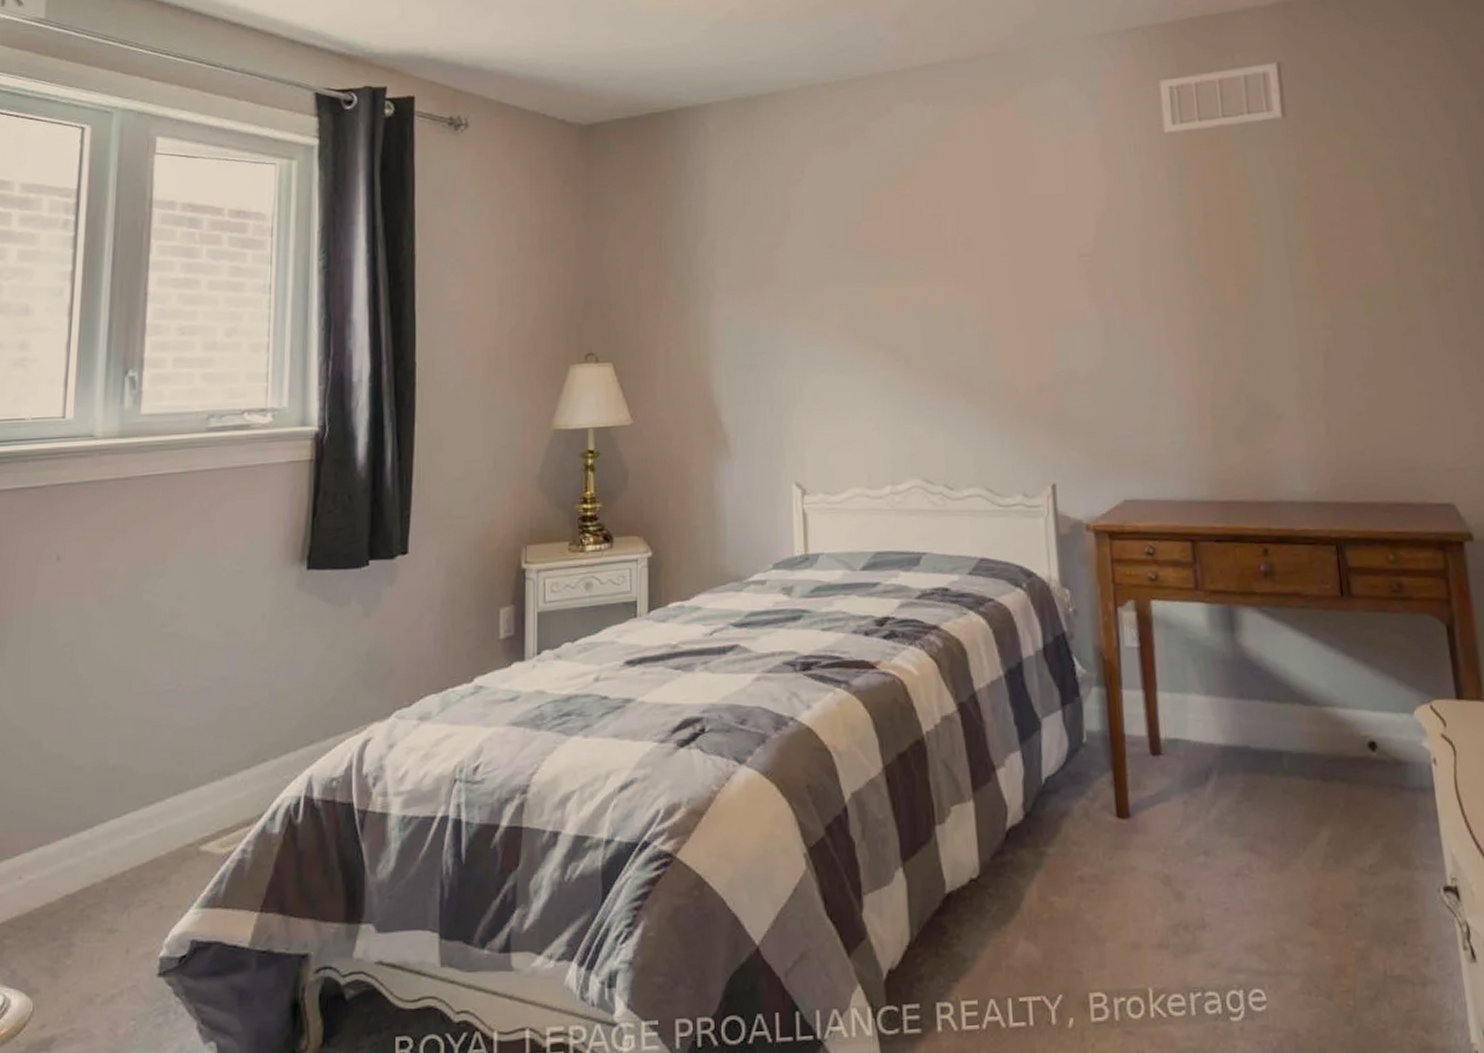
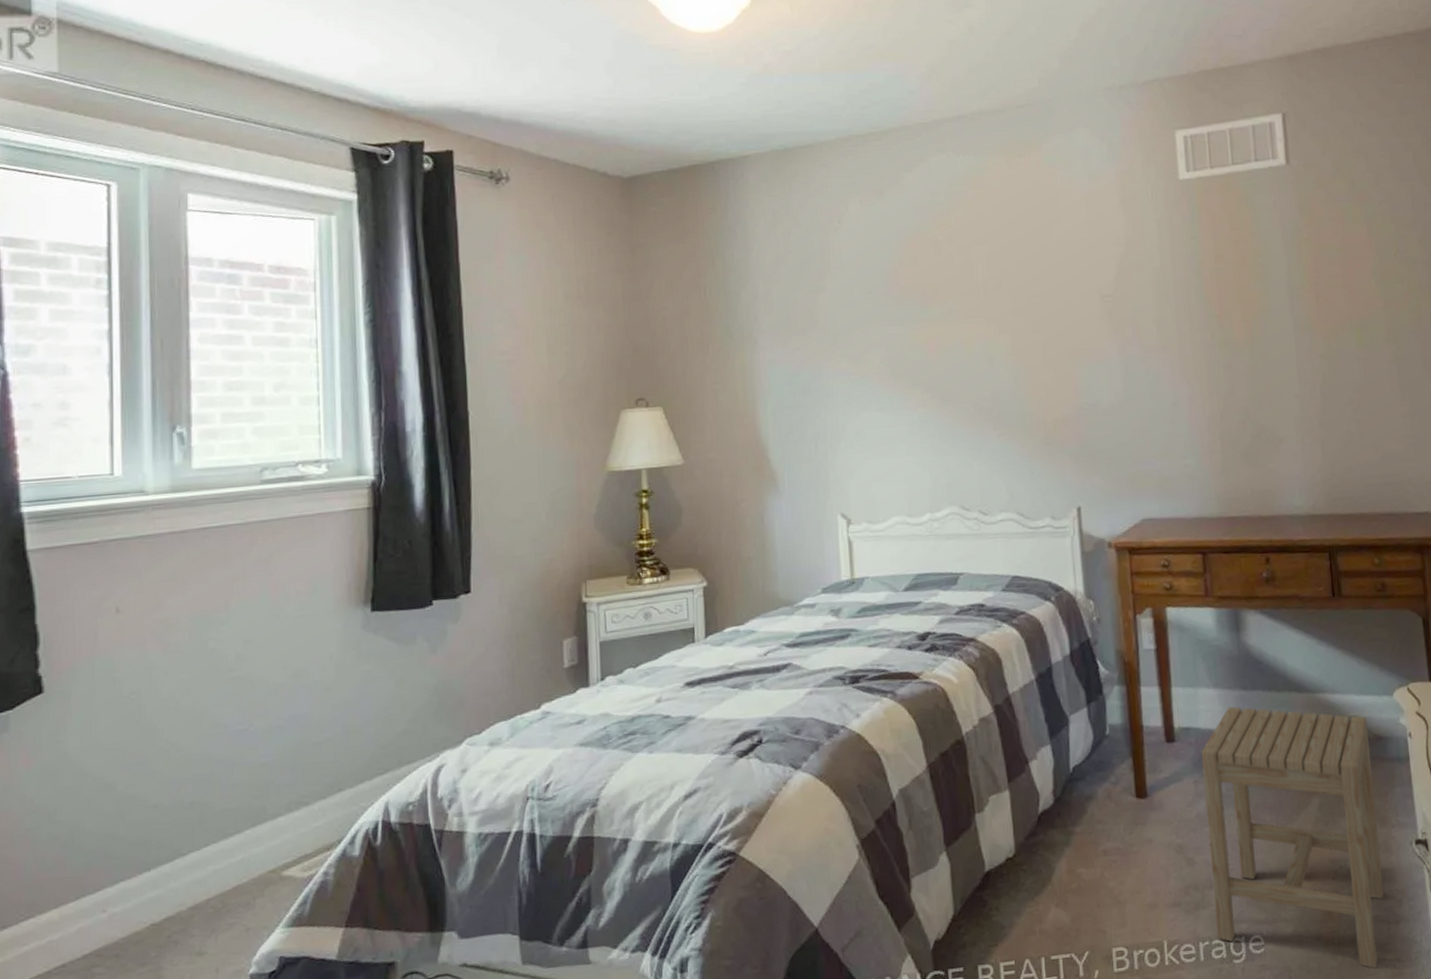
stool: none [1190,717,1408,1040] -> present [1200,706,1384,969]

